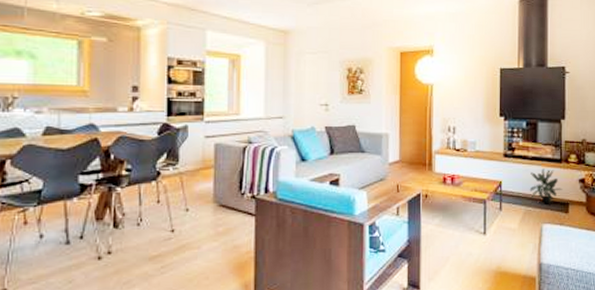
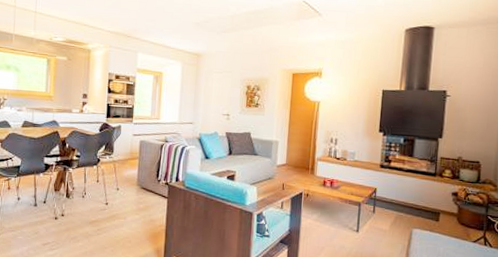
potted plant: present [529,168,562,204] -> none [402,180,435,212]

